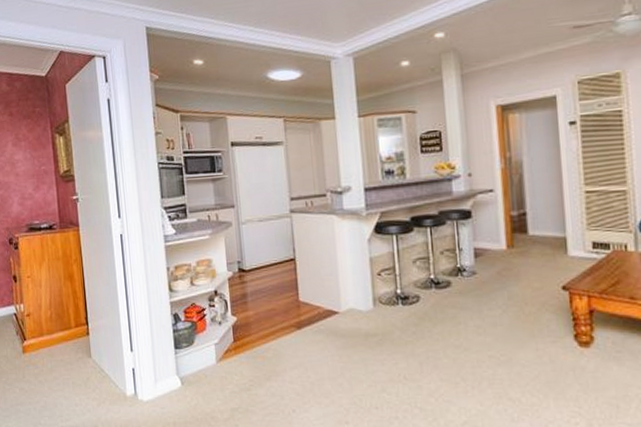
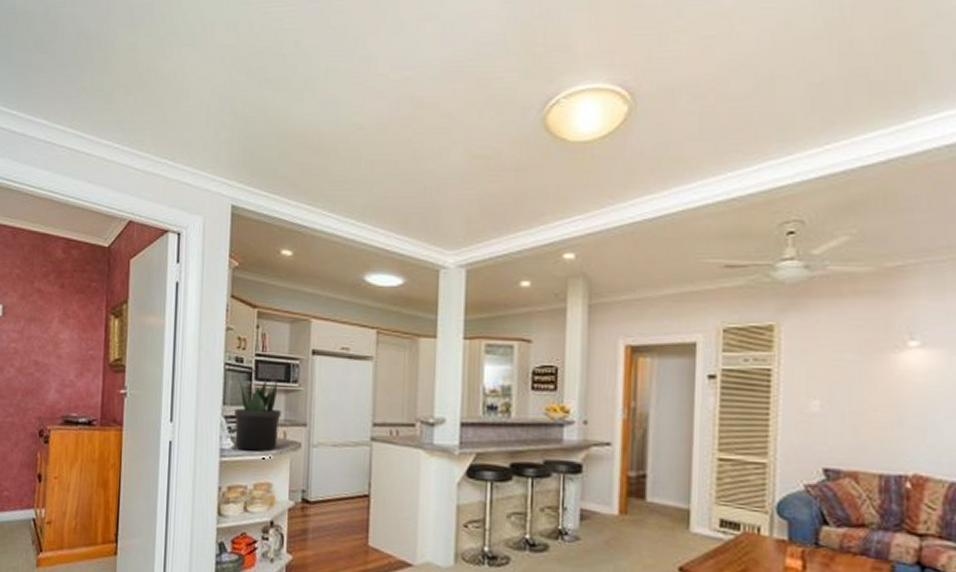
planter: none [172,171,212,234] -> present [234,377,282,452]

